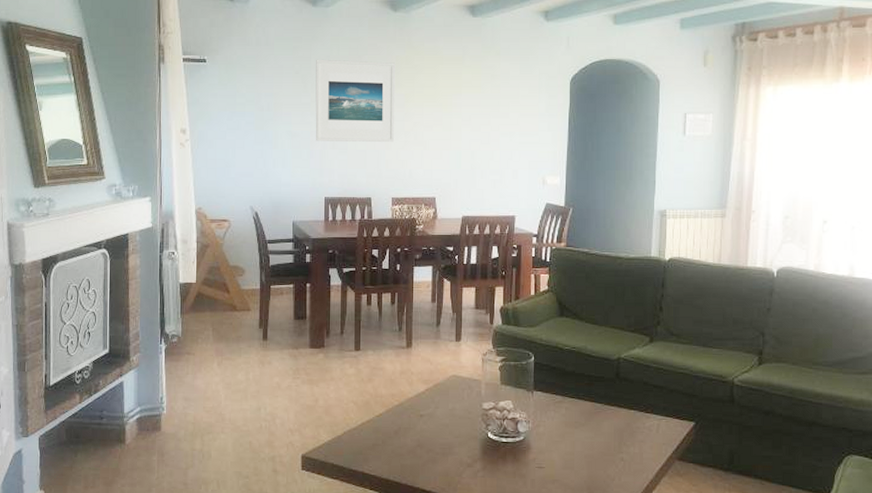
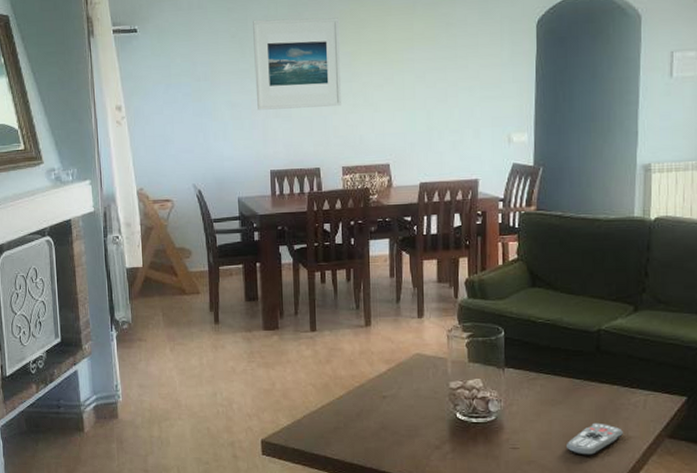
remote control: none [588,444,638,476] -> present [567,422,623,456]

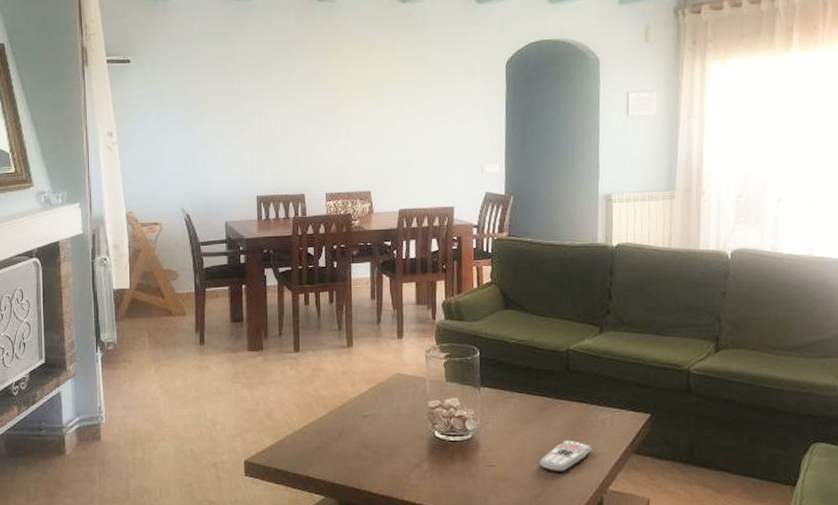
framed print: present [253,17,343,110] -> none [242,53,326,139]

